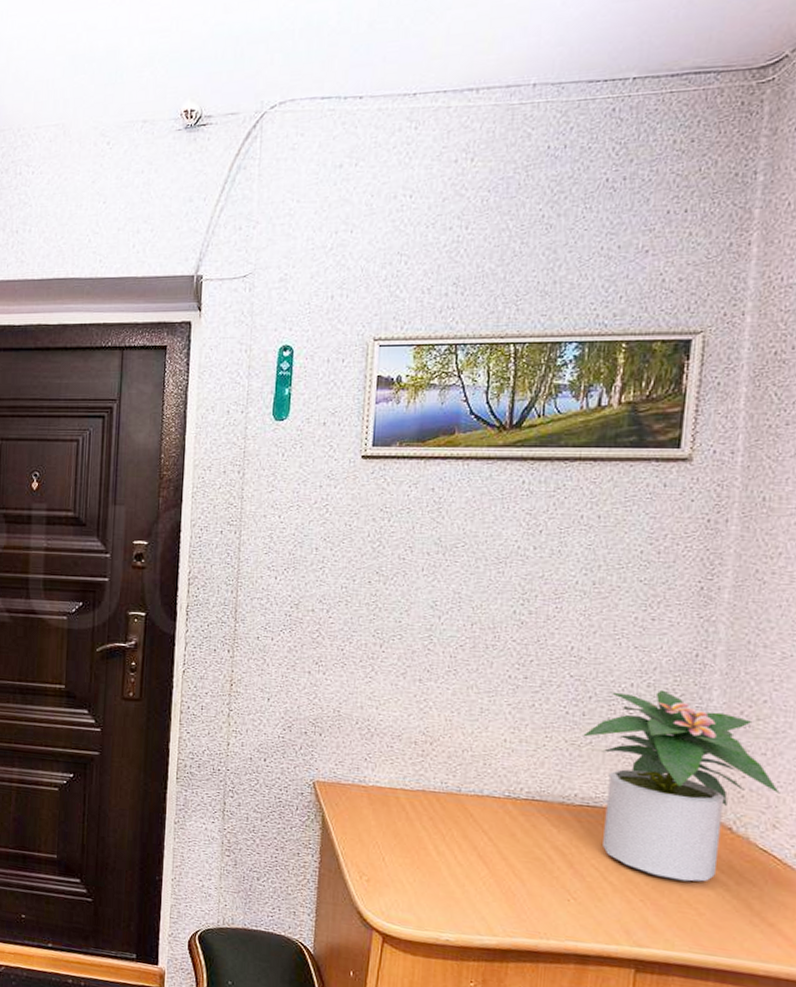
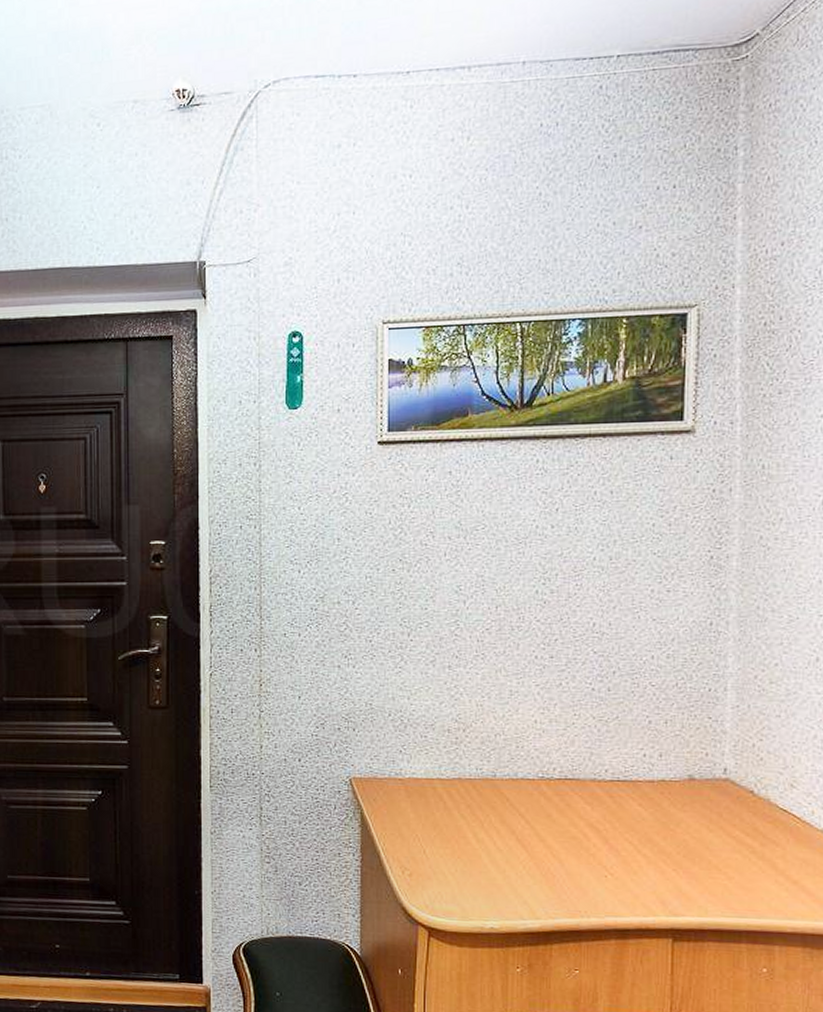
potted plant: present [583,689,780,882] -> none [609,660,795,847]

